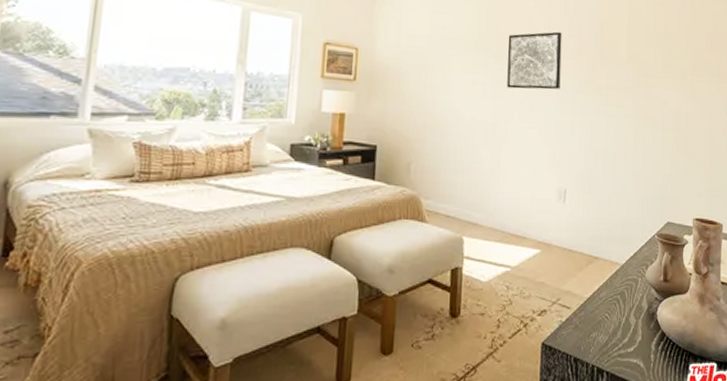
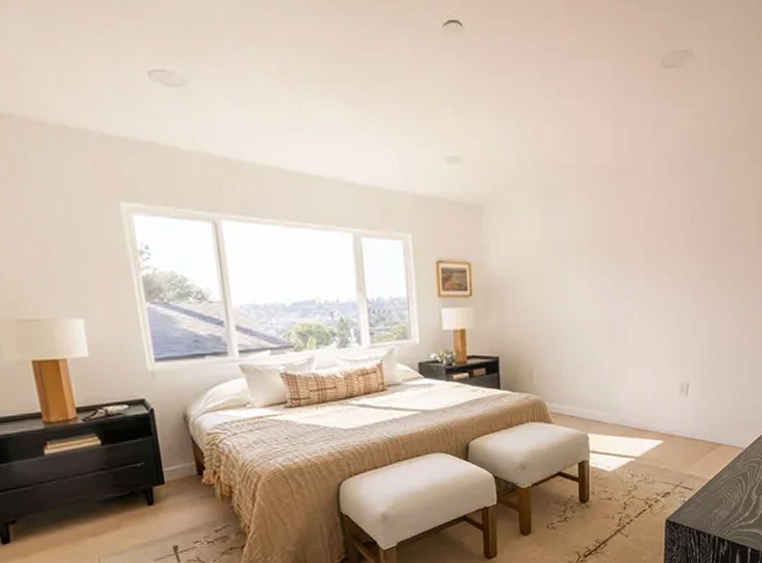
wall art: present [507,31,562,90] -> none [624,221,684,288]

